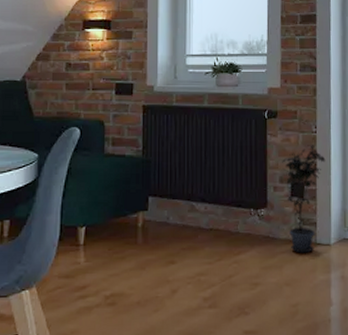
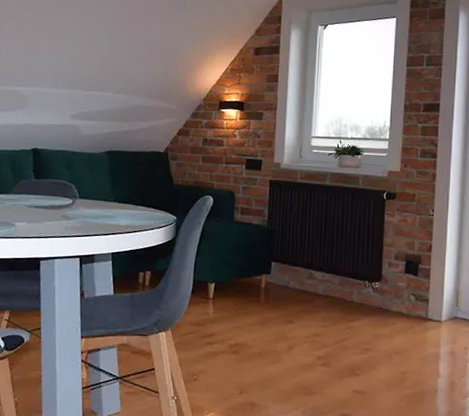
potted plant: present [282,145,326,253] -> none [398,227,441,327]

